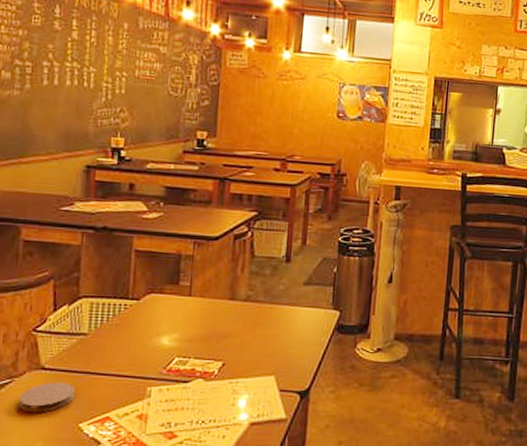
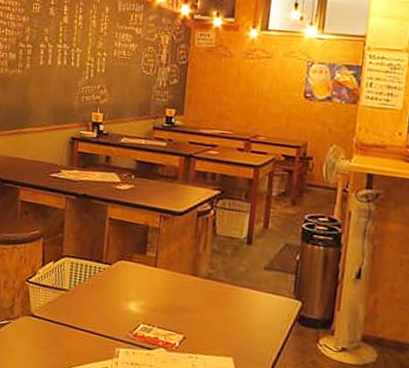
coaster: present [18,382,75,413] -> none [13,329,57,355]

